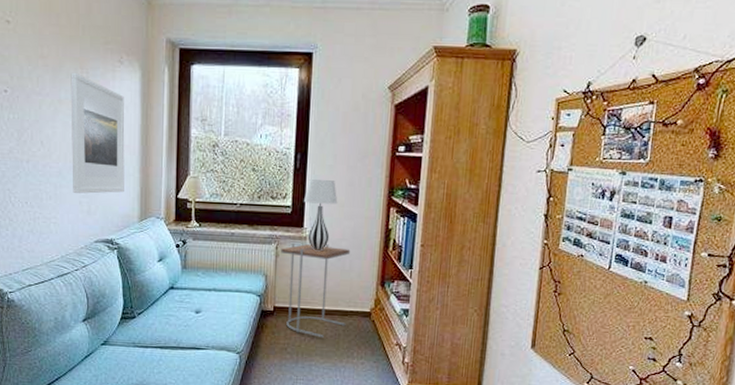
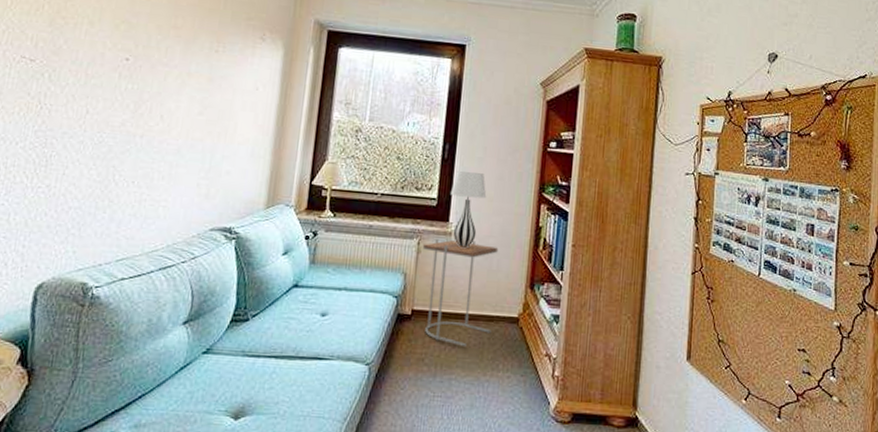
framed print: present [70,72,125,194] -> none [191,45,263,176]

